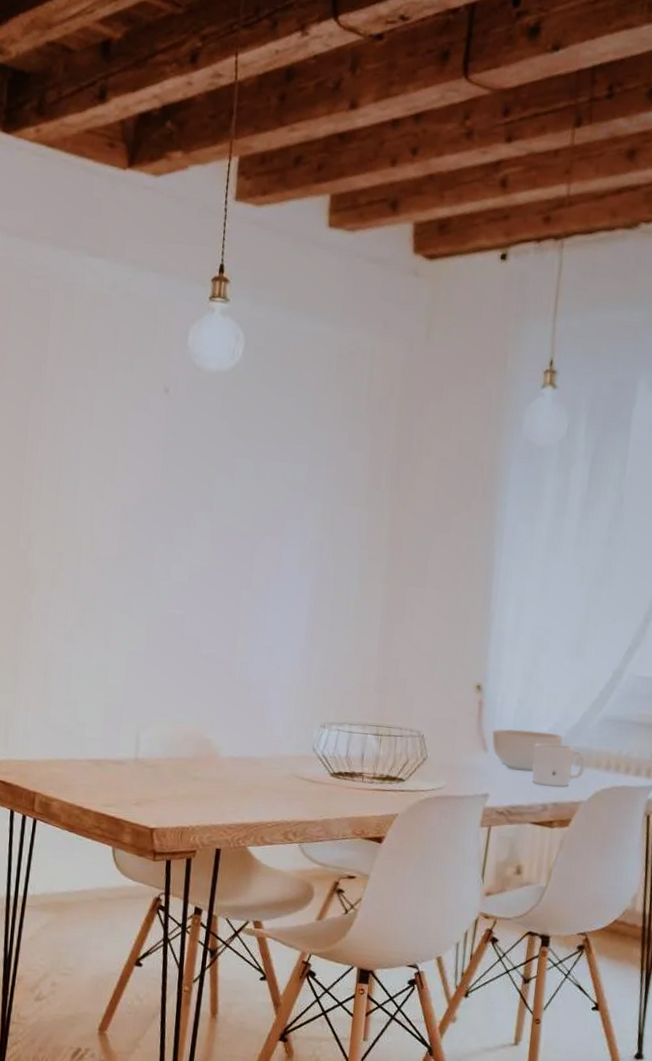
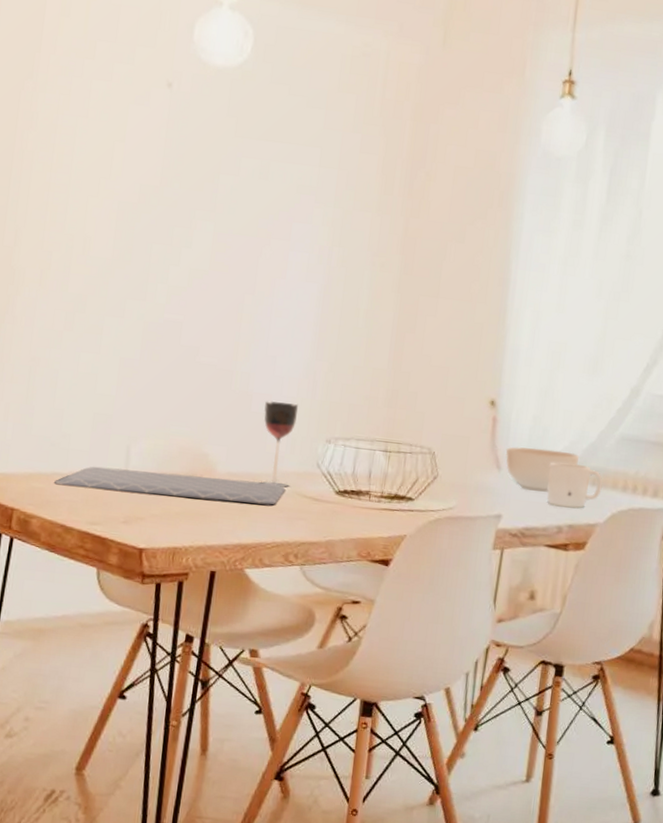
placemat: none [72,752,284,787] -> present [54,466,286,505]
wineglass: none [261,689,295,770] -> present [262,401,299,488]

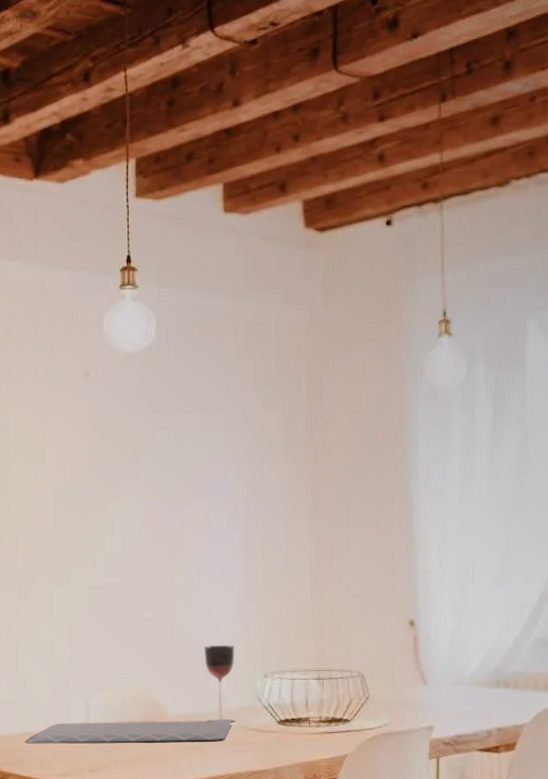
bowl: present [506,446,580,492] -> none [429,660,499,701]
mug: present [546,462,603,509] -> none [472,671,524,712]

